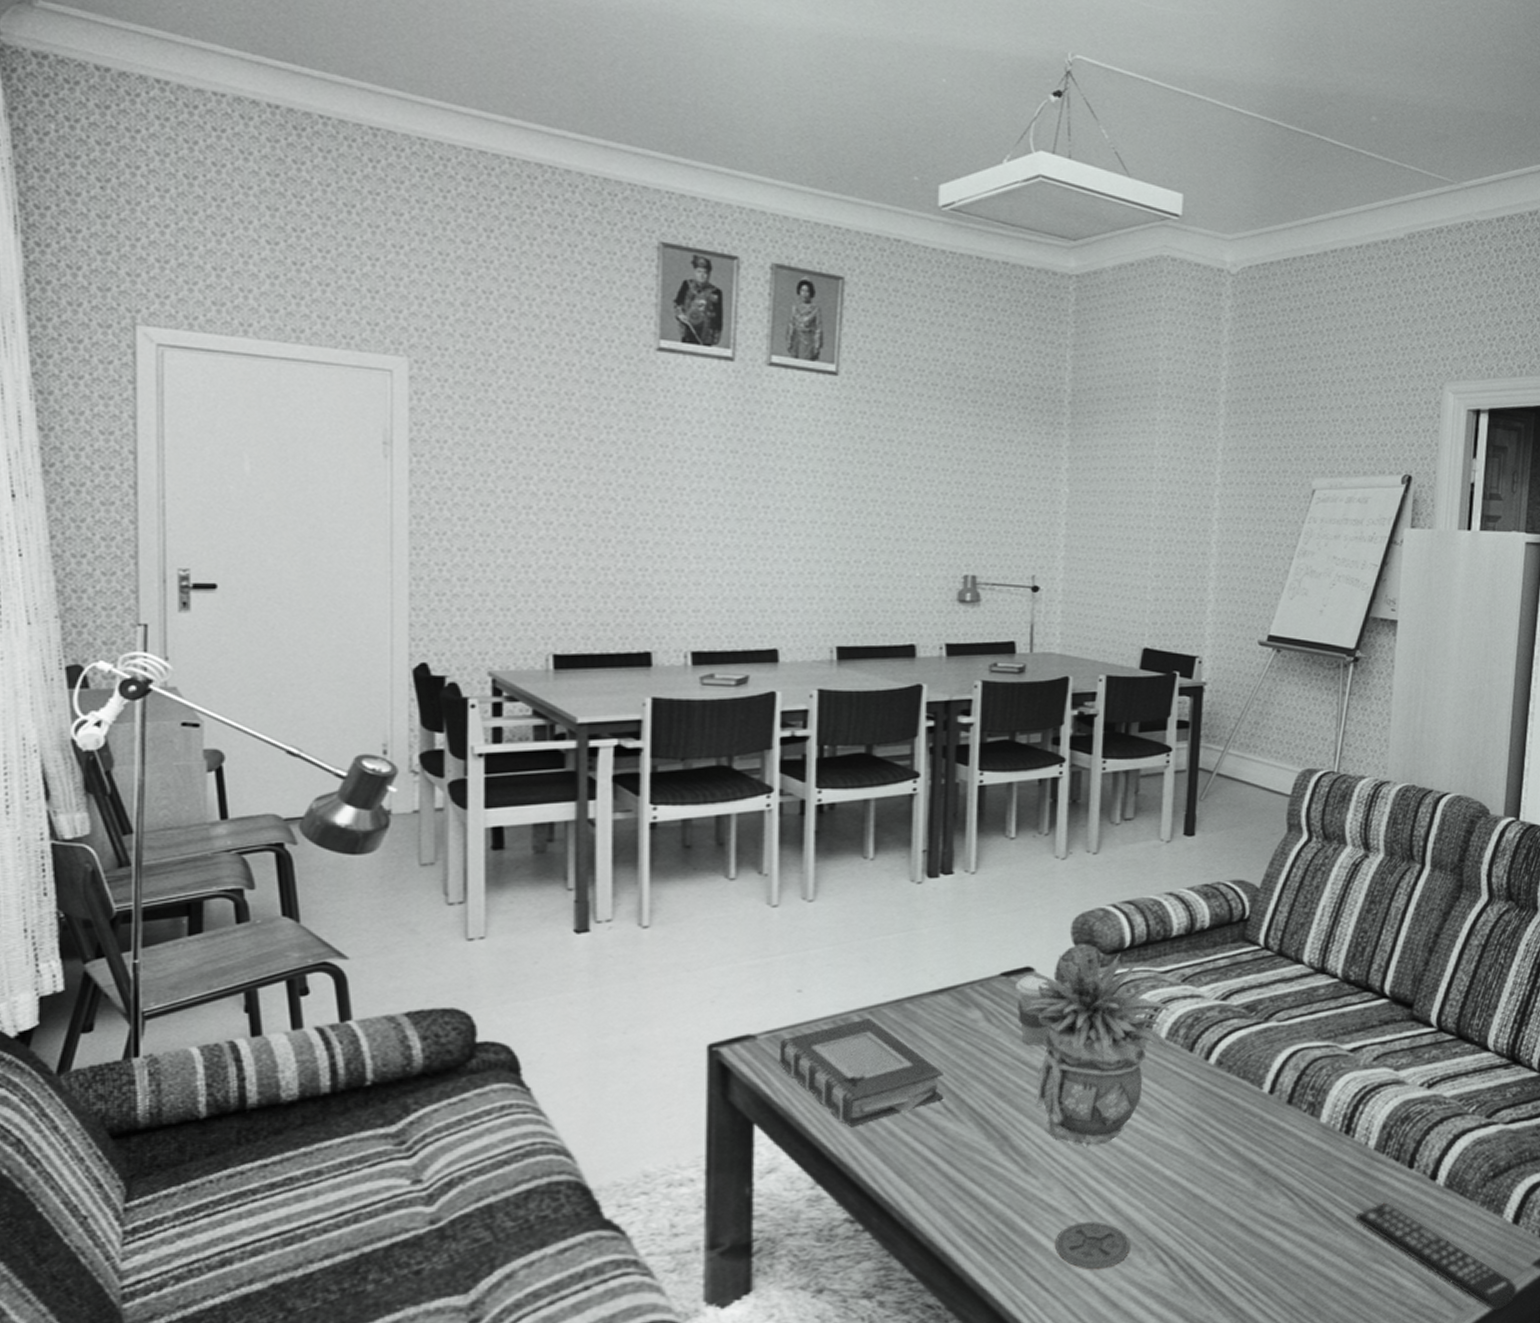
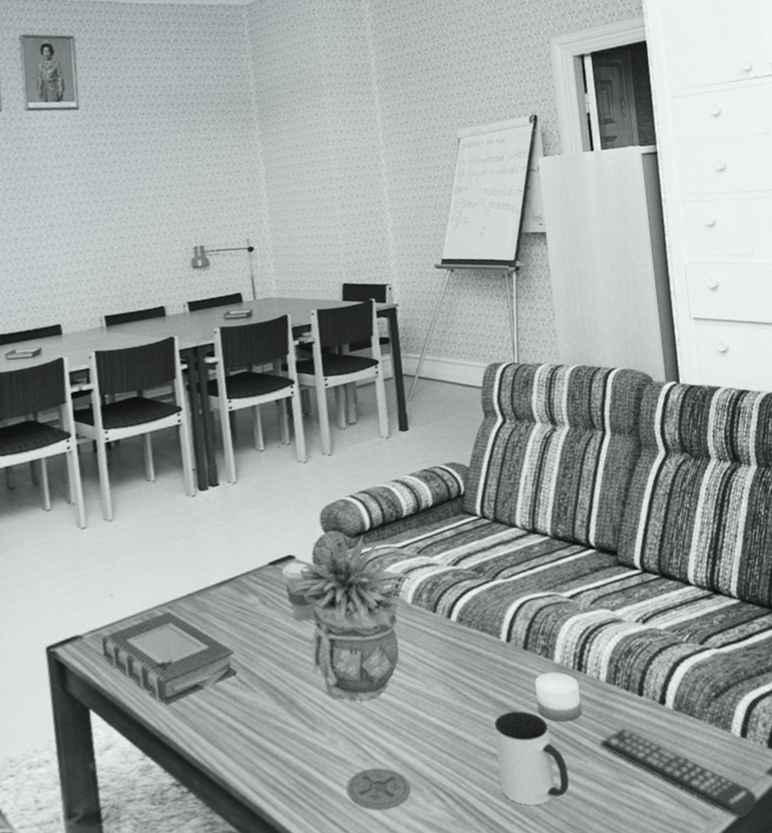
mug: none [1235,1172,1314,1279] -> present [494,711,569,806]
candle: none [1292,1132,1344,1189] -> present [535,671,582,722]

